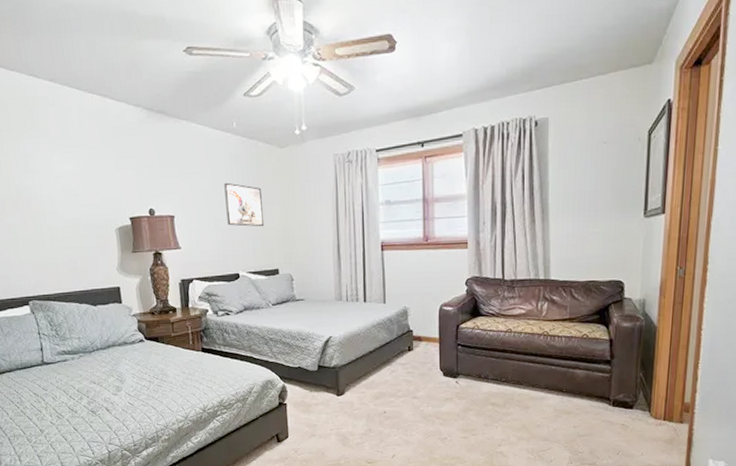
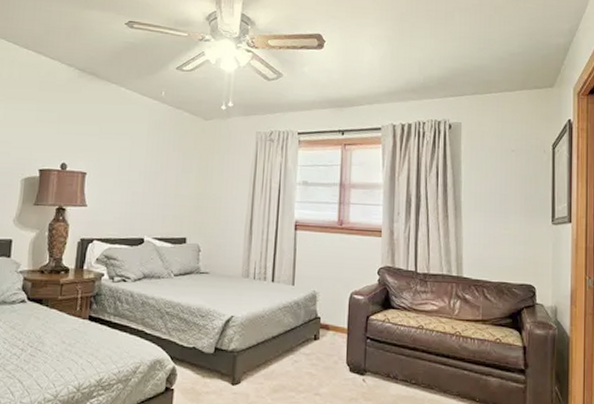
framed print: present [224,182,265,227] -> none [140,146,180,194]

